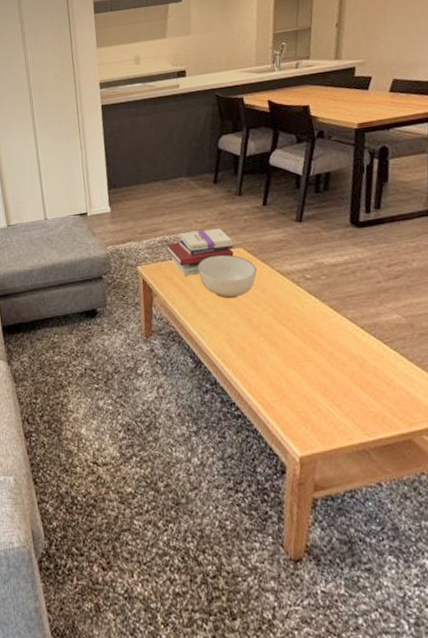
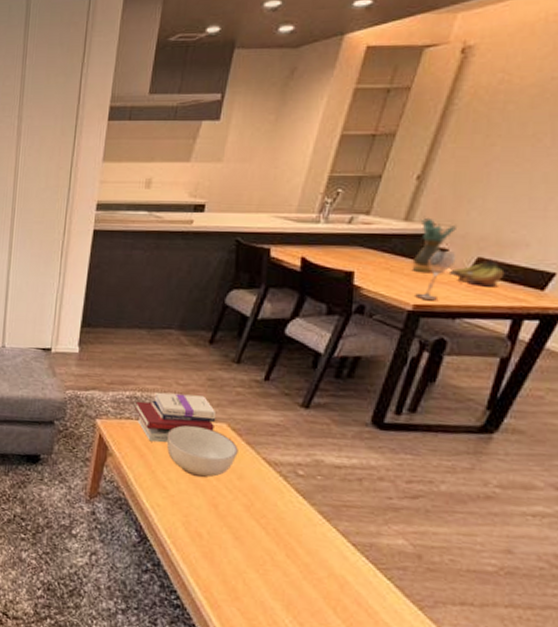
vase: none [347,54,373,98] -> present [412,217,456,273]
wineglass: none [357,77,379,118] -> present [415,249,456,300]
fruit: none [376,80,415,101] -> present [450,261,505,287]

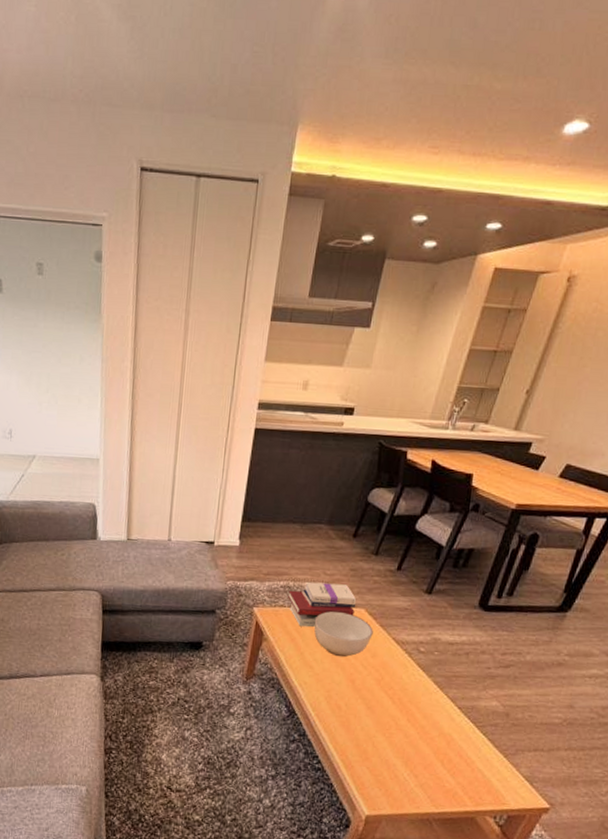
vase: present [412,217,456,273] -> none [517,428,553,477]
wineglass: present [415,249,456,300] -> none [518,456,551,500]
fruit: present [450,261,505,287] -> none [545,467,585,490]

